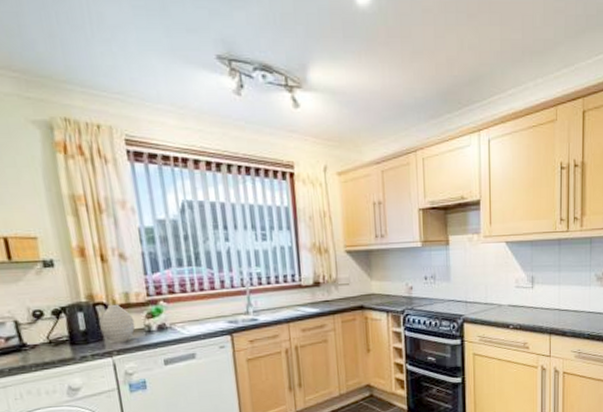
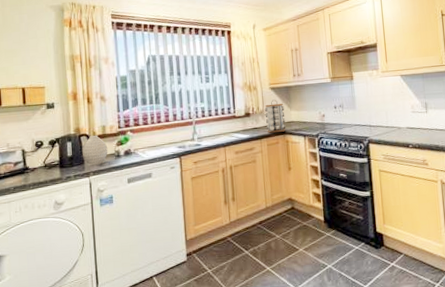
spice rack: none [339,266,365,307] -> present [265,99,286,133]

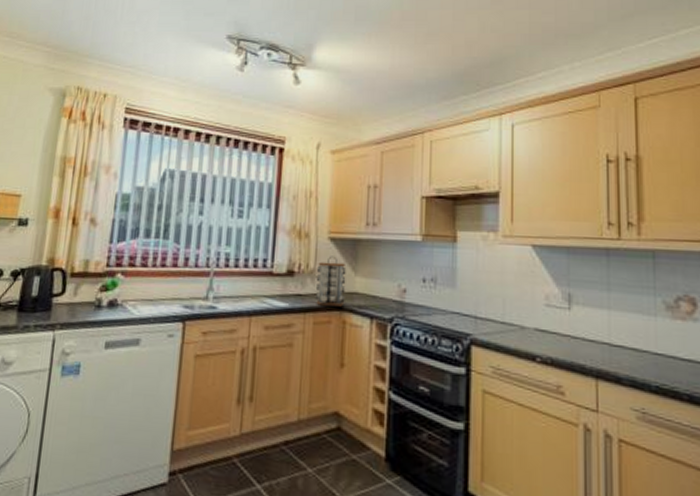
vase: present [81,135,108,166] -> none [50,271,87,316]

